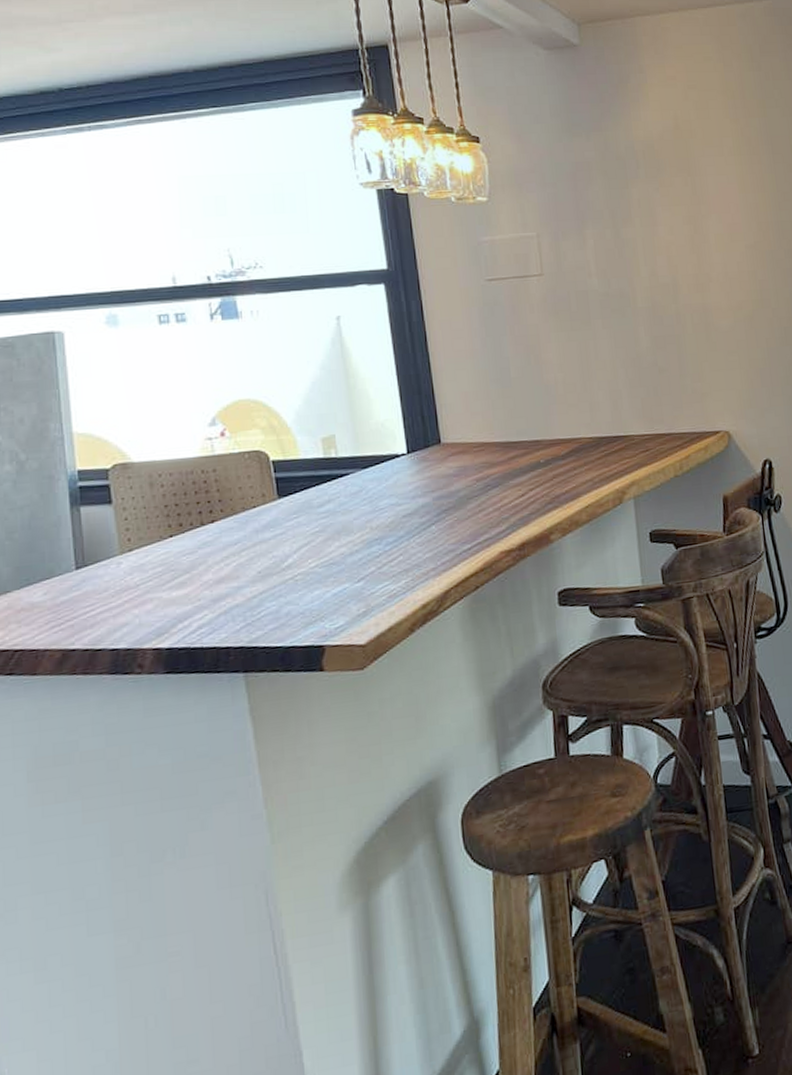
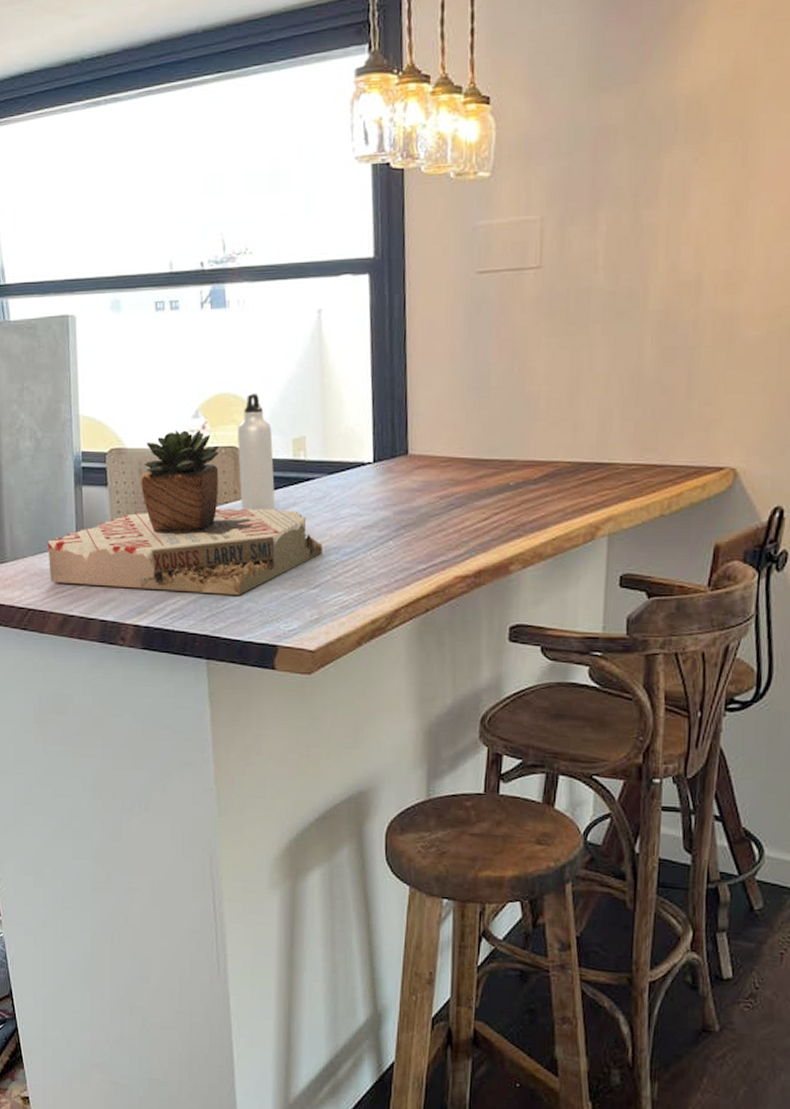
succulent plant: none [38,437,364,616] -> present [47,430,323,595]
water bottle: none [260,397,309,513] -> present [237,392,276,511]

